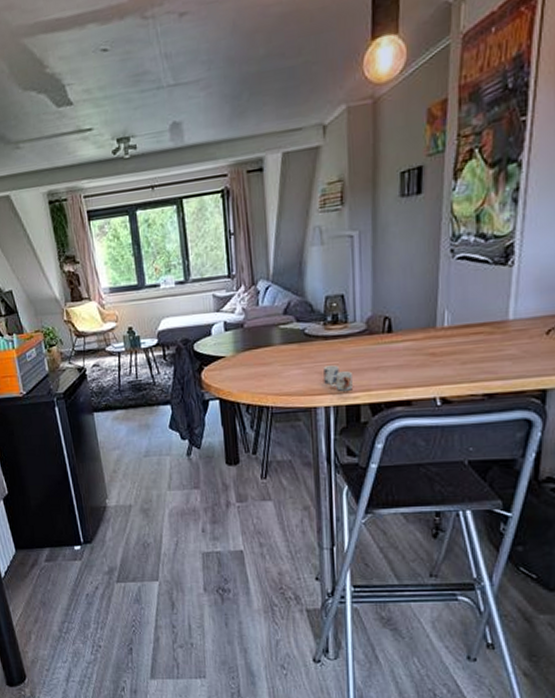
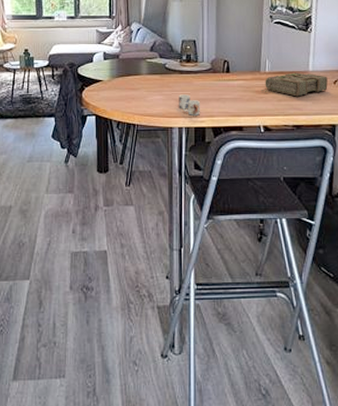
diary: none [436,323,537,357] -> present [260,72,328,97]

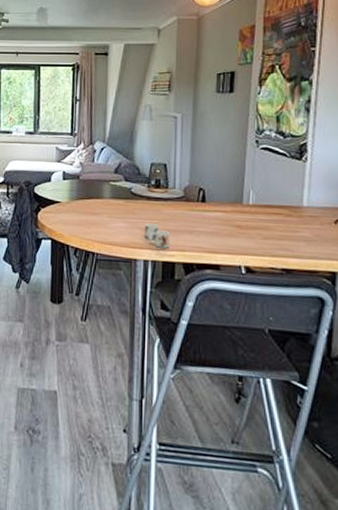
diary: present [260,72,328,97] -> none [242,207,327,236]

